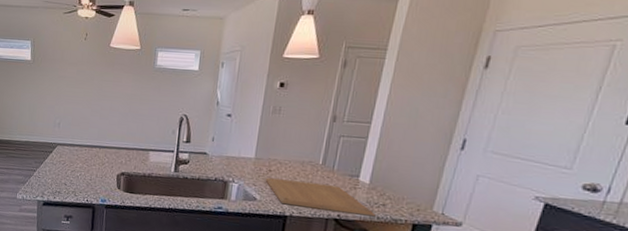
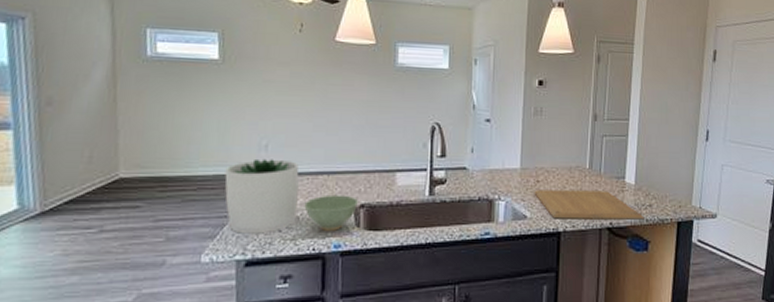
planter: none [32,132,80,185] -> present [224,158,299,234]
bowl: none [82,163,120,190] -> present [304,194,358,231]

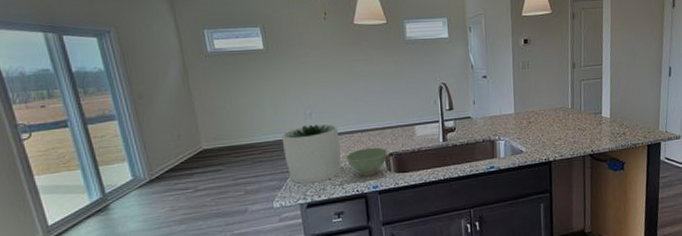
chopping board: present [534,190,644,220] -> none [527,125,620,151]

